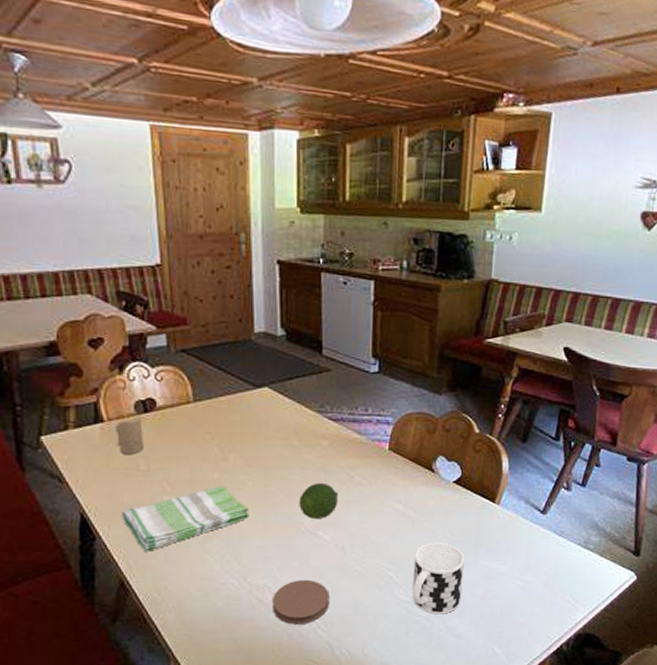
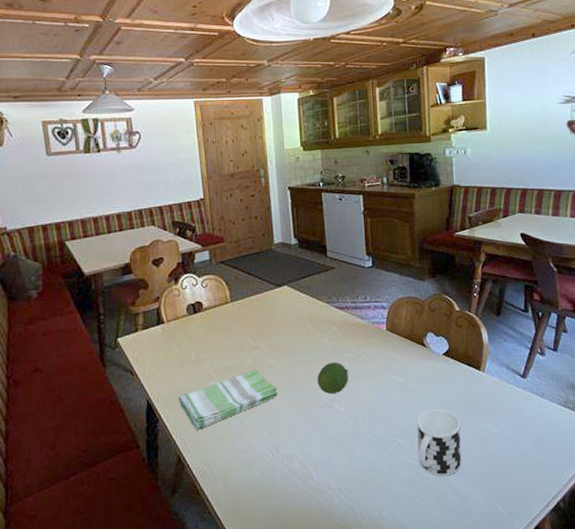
candle: present [115,416,143,454] -> none [172,317,194,348]
coaster: present [272,579,330,625] -> none [300,448,348,491]

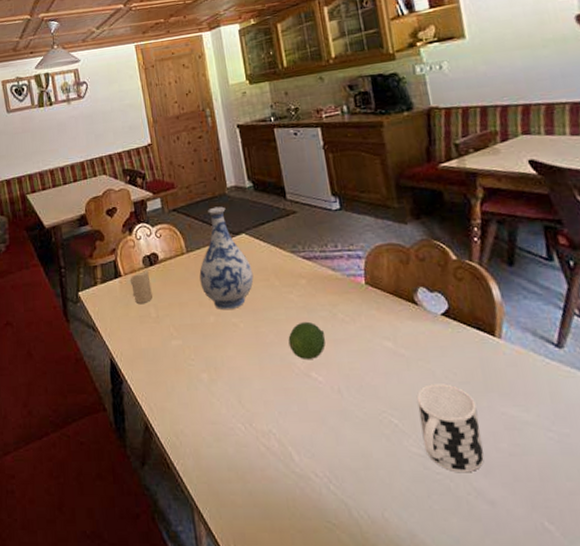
candle: none [172,317,194,348] -> present [130,269,152,304]
dish towel: present [178,369,278,430] -> none [140,328,246,395]
vase: none [241,260,291,353] -> present [199,206,254,310]

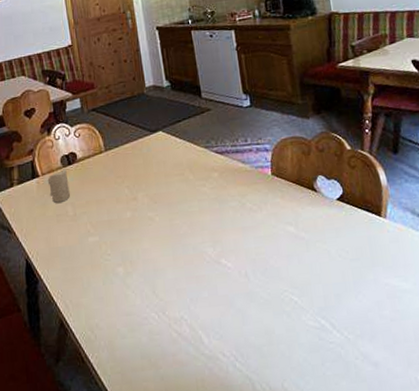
vase: present [199,206,254,310] -> none [117,105,169,205]
fruit: present [288,321,326,359] -> none [200,212,235,248]
cup: present [416,384,484,473] -> none [314,261,370,341]

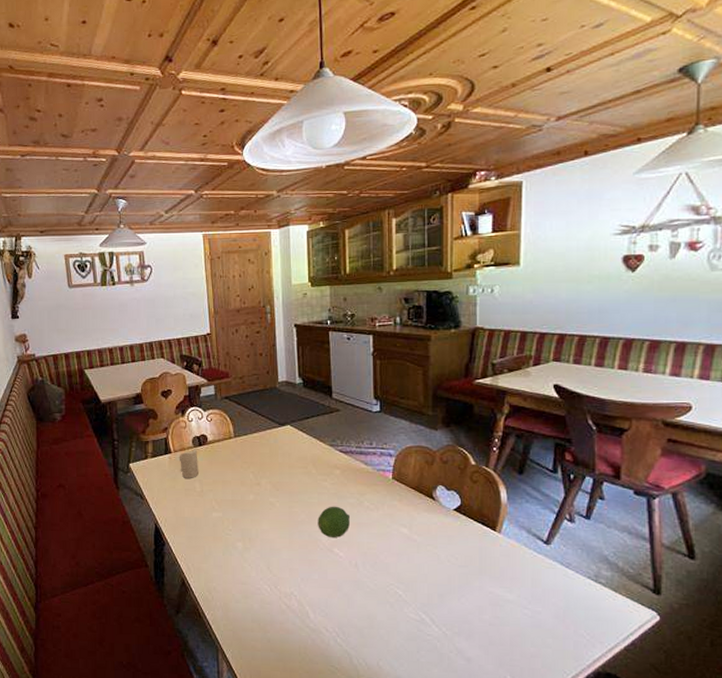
fruit: none [200,212,235,248] -> present [318,506,350,537]

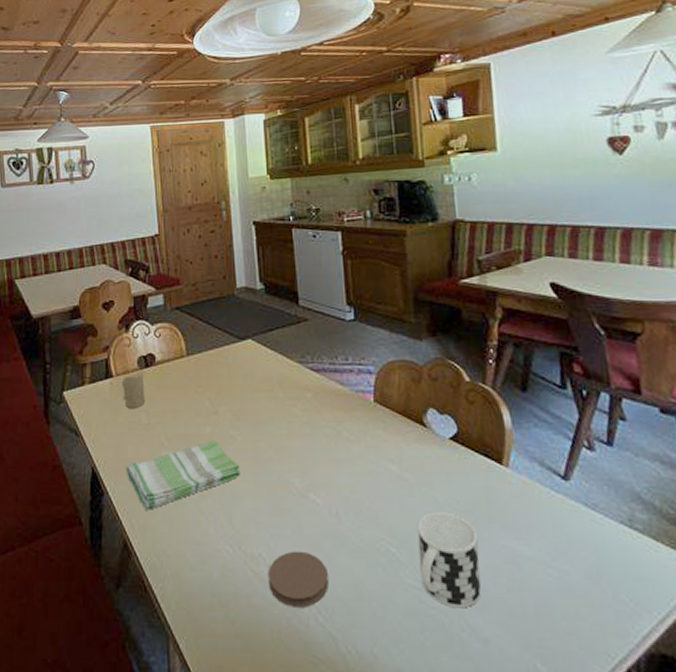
dish towel: none [183,505,278,557] -> present [125,439,241,510]
coaster: none [297,591,346,632] -> present [267,551,328,607]
fruit: present [318,506,350,537] -> none [288,438,327,479]
cup: none [421,565,469,636] -> present [417,512,482,608]

